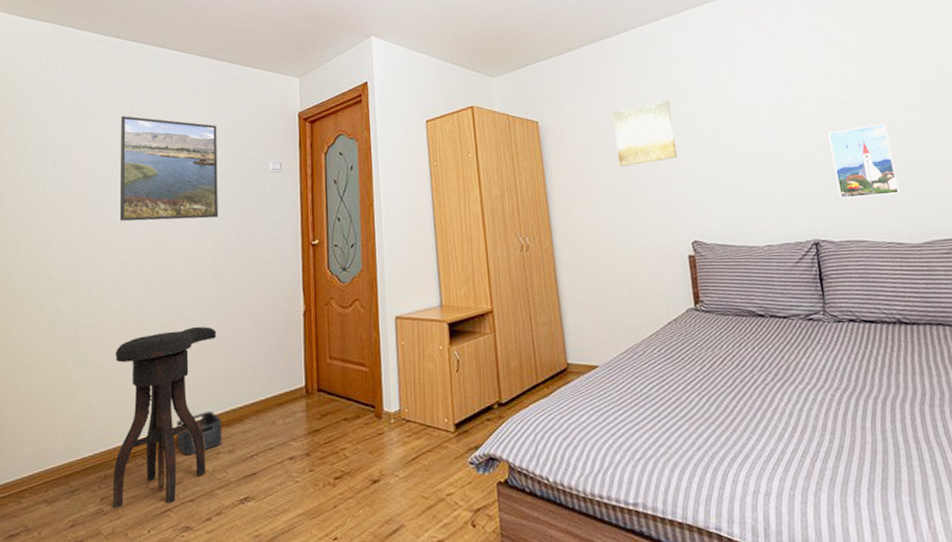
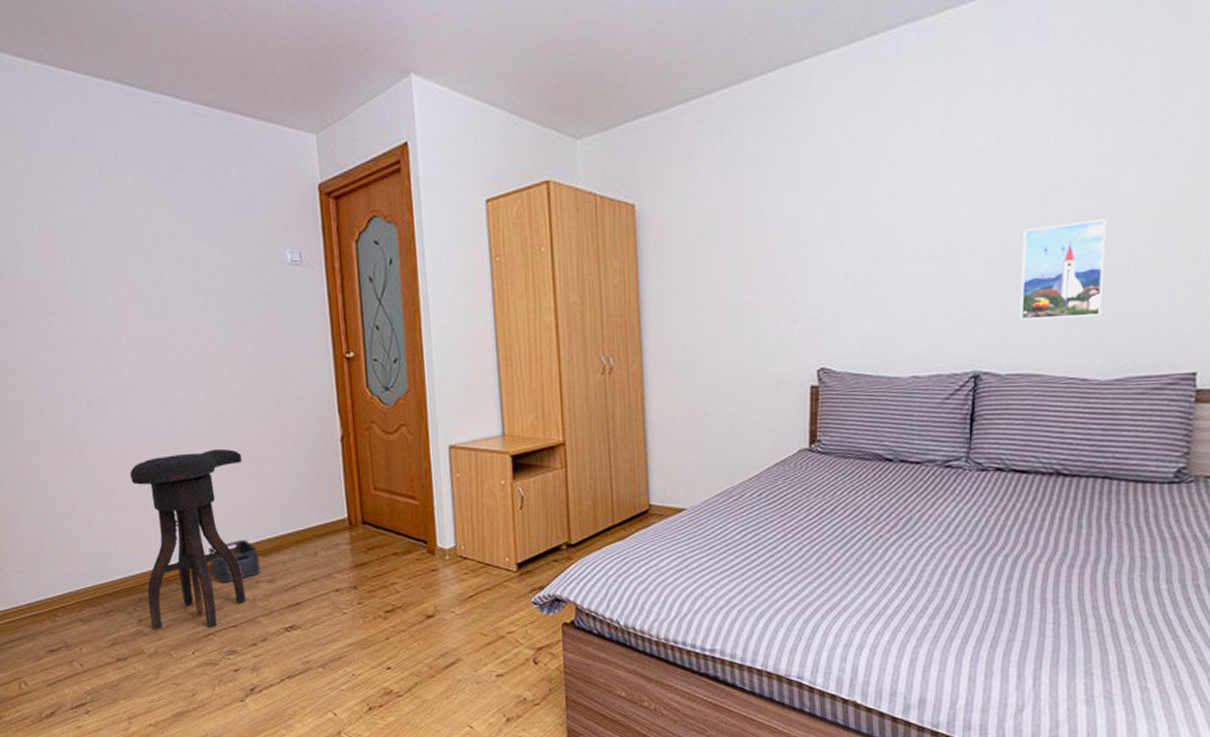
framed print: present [119,115,218,222] -> none [90,182,229,323]
wall art: present [612,100,678,167] -> none [735,178,816,269]

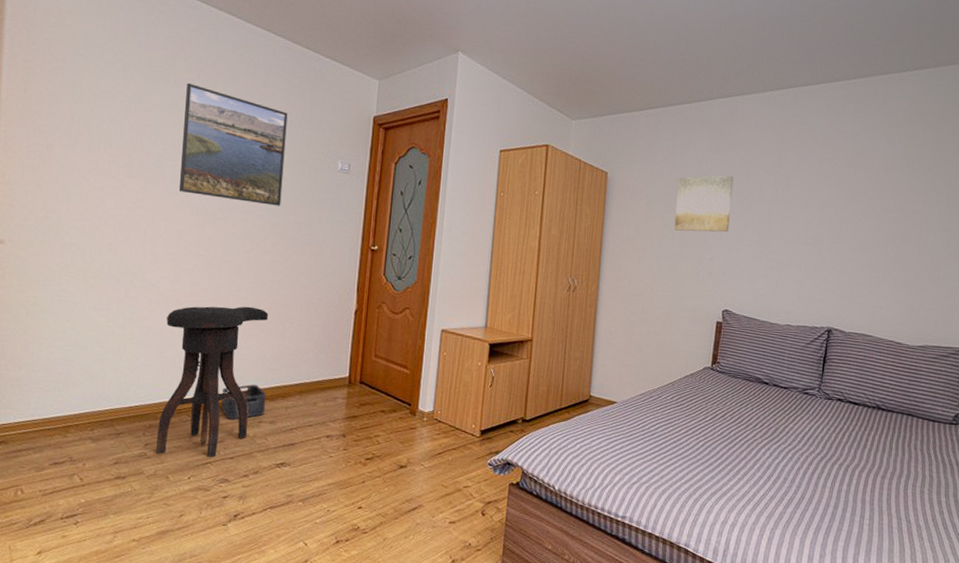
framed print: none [90,182,229,323] -> present [178,82,288,206]
wall art: none [735,178,816,269] -> present [674,175,734,232]
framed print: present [1019,219,1107,320] -> none [860,234,918,300]

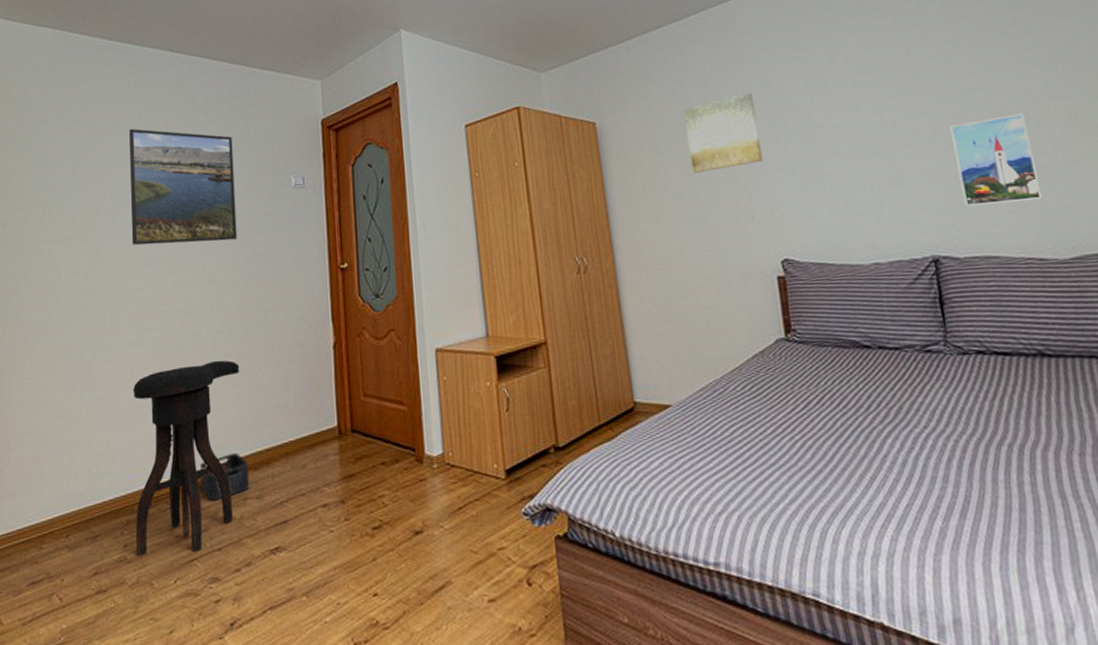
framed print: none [860,234,918,300] -> present [950,113,1041,206]

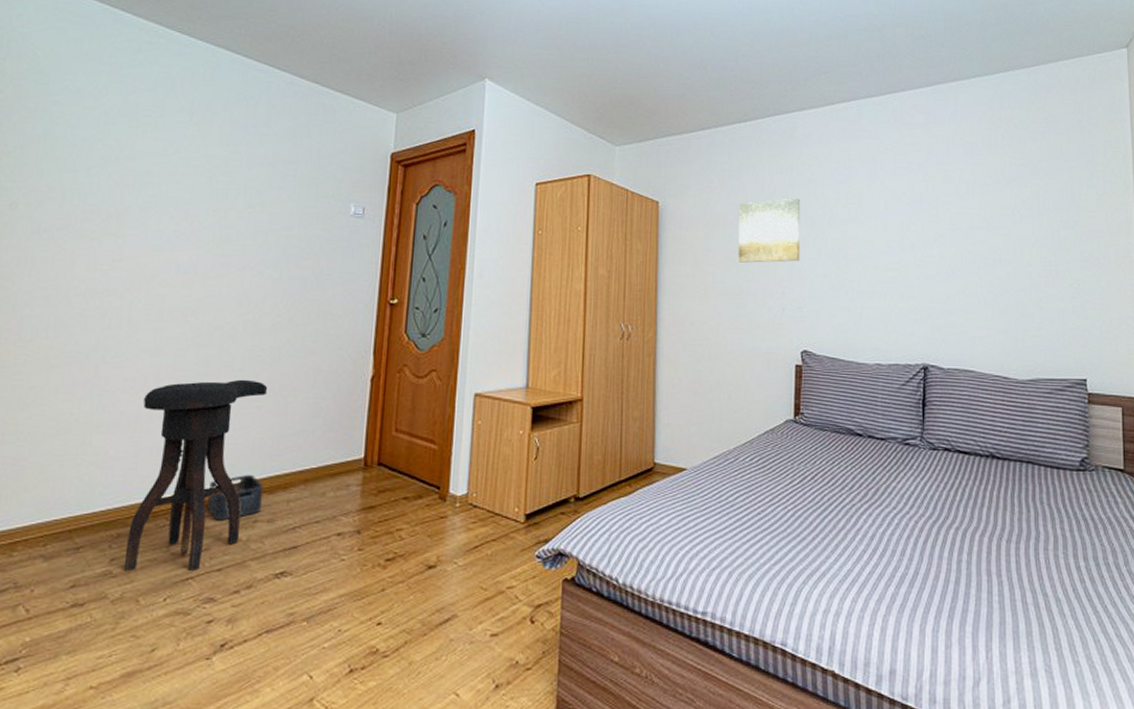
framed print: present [129,128,237,245] -> none [163,126,293,259]
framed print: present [950,113,1041,206] -> none [954,253,1014,327]

